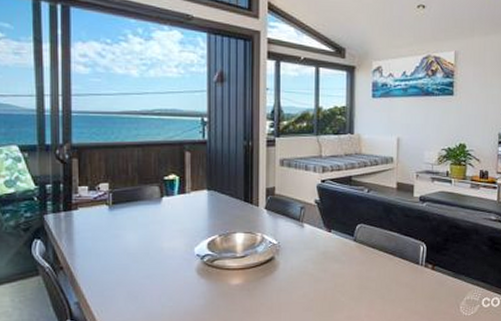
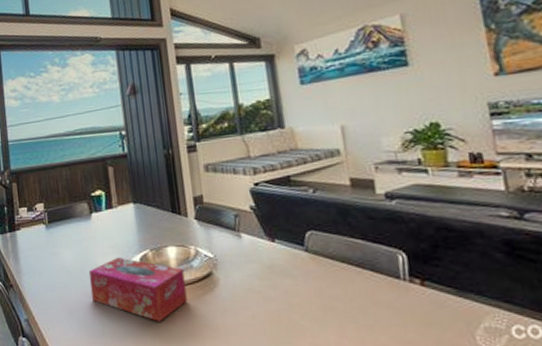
tissue box: none [152,241,249,302] -> present [88,257,188,322]

